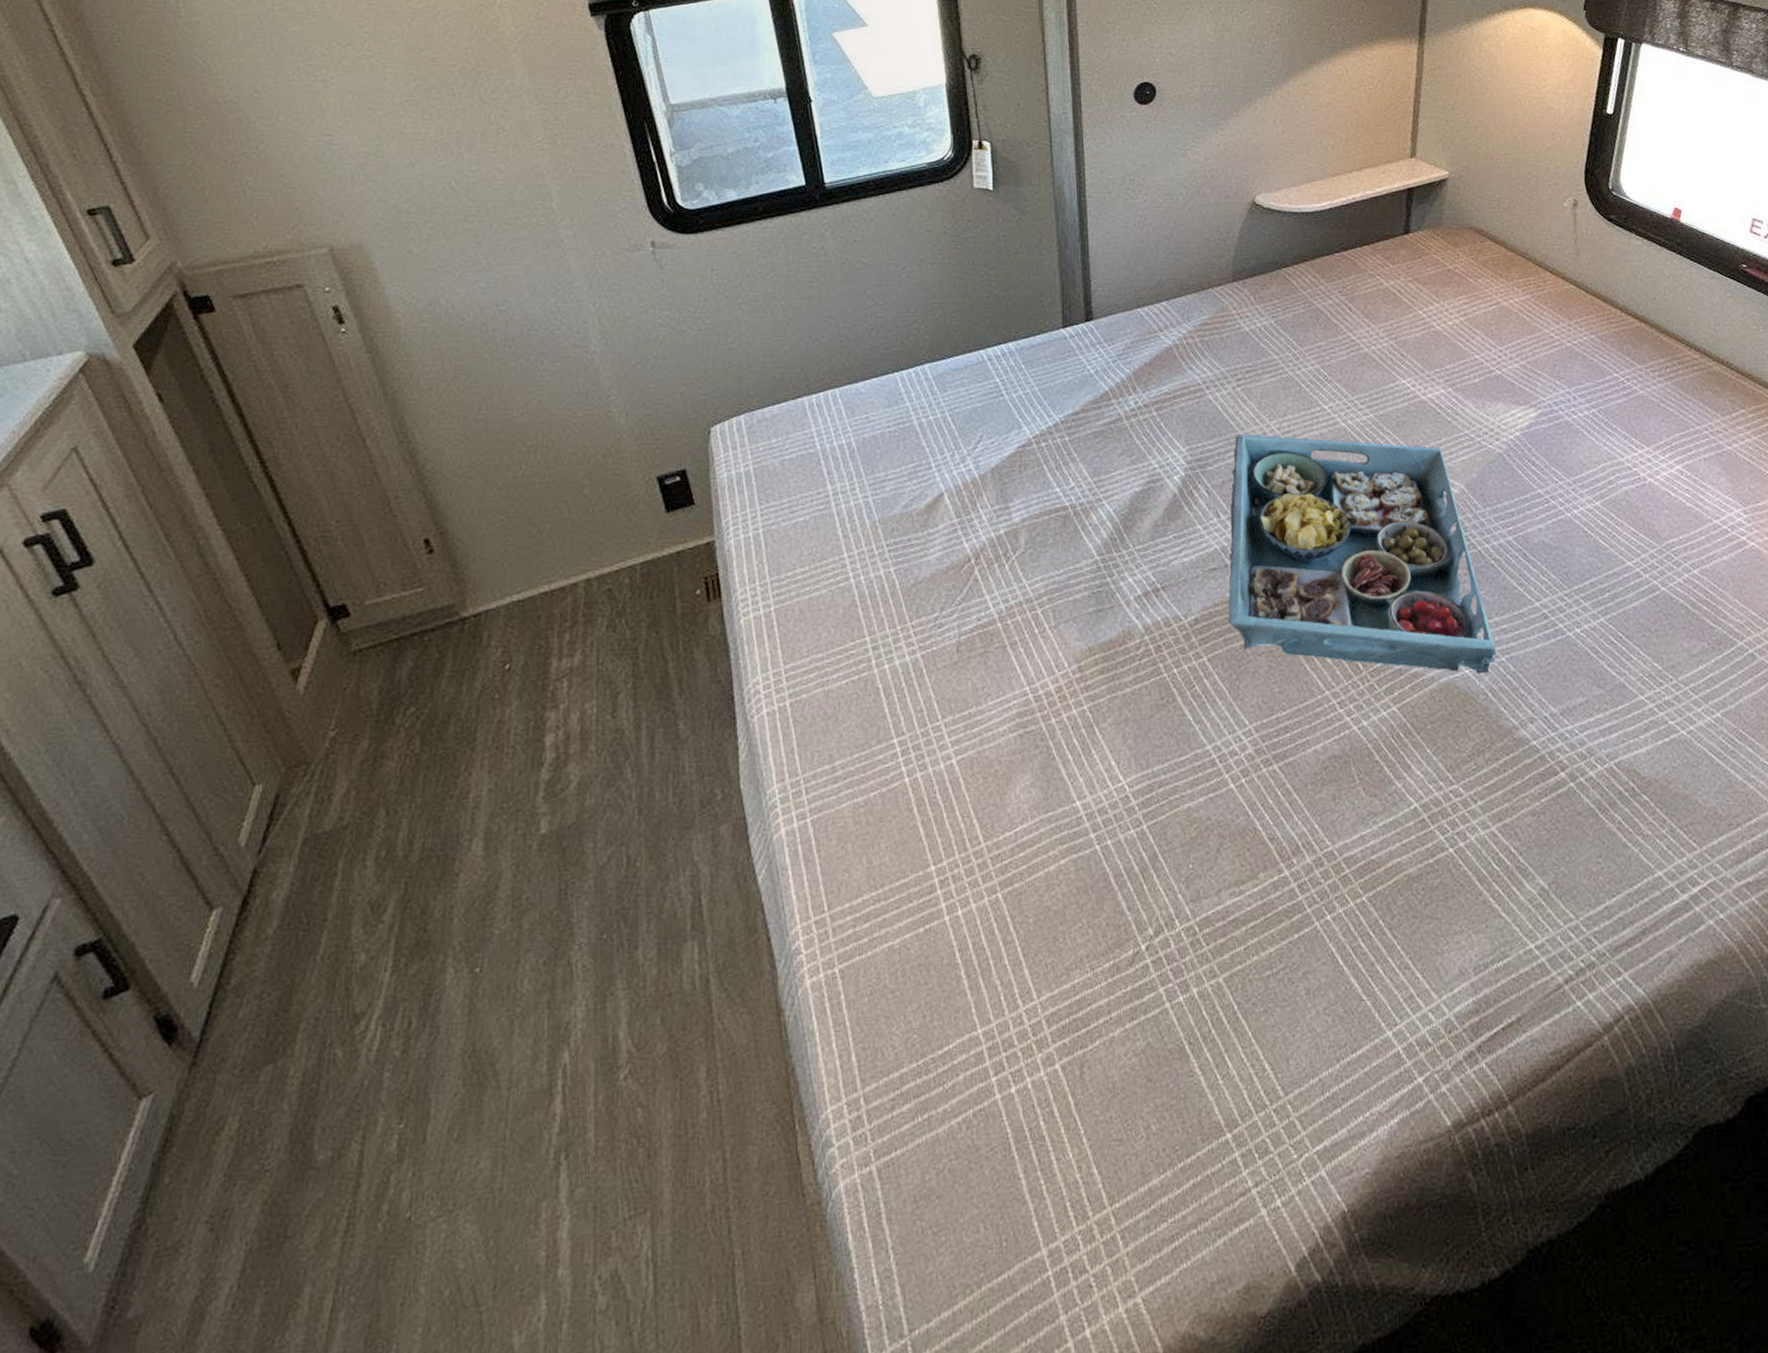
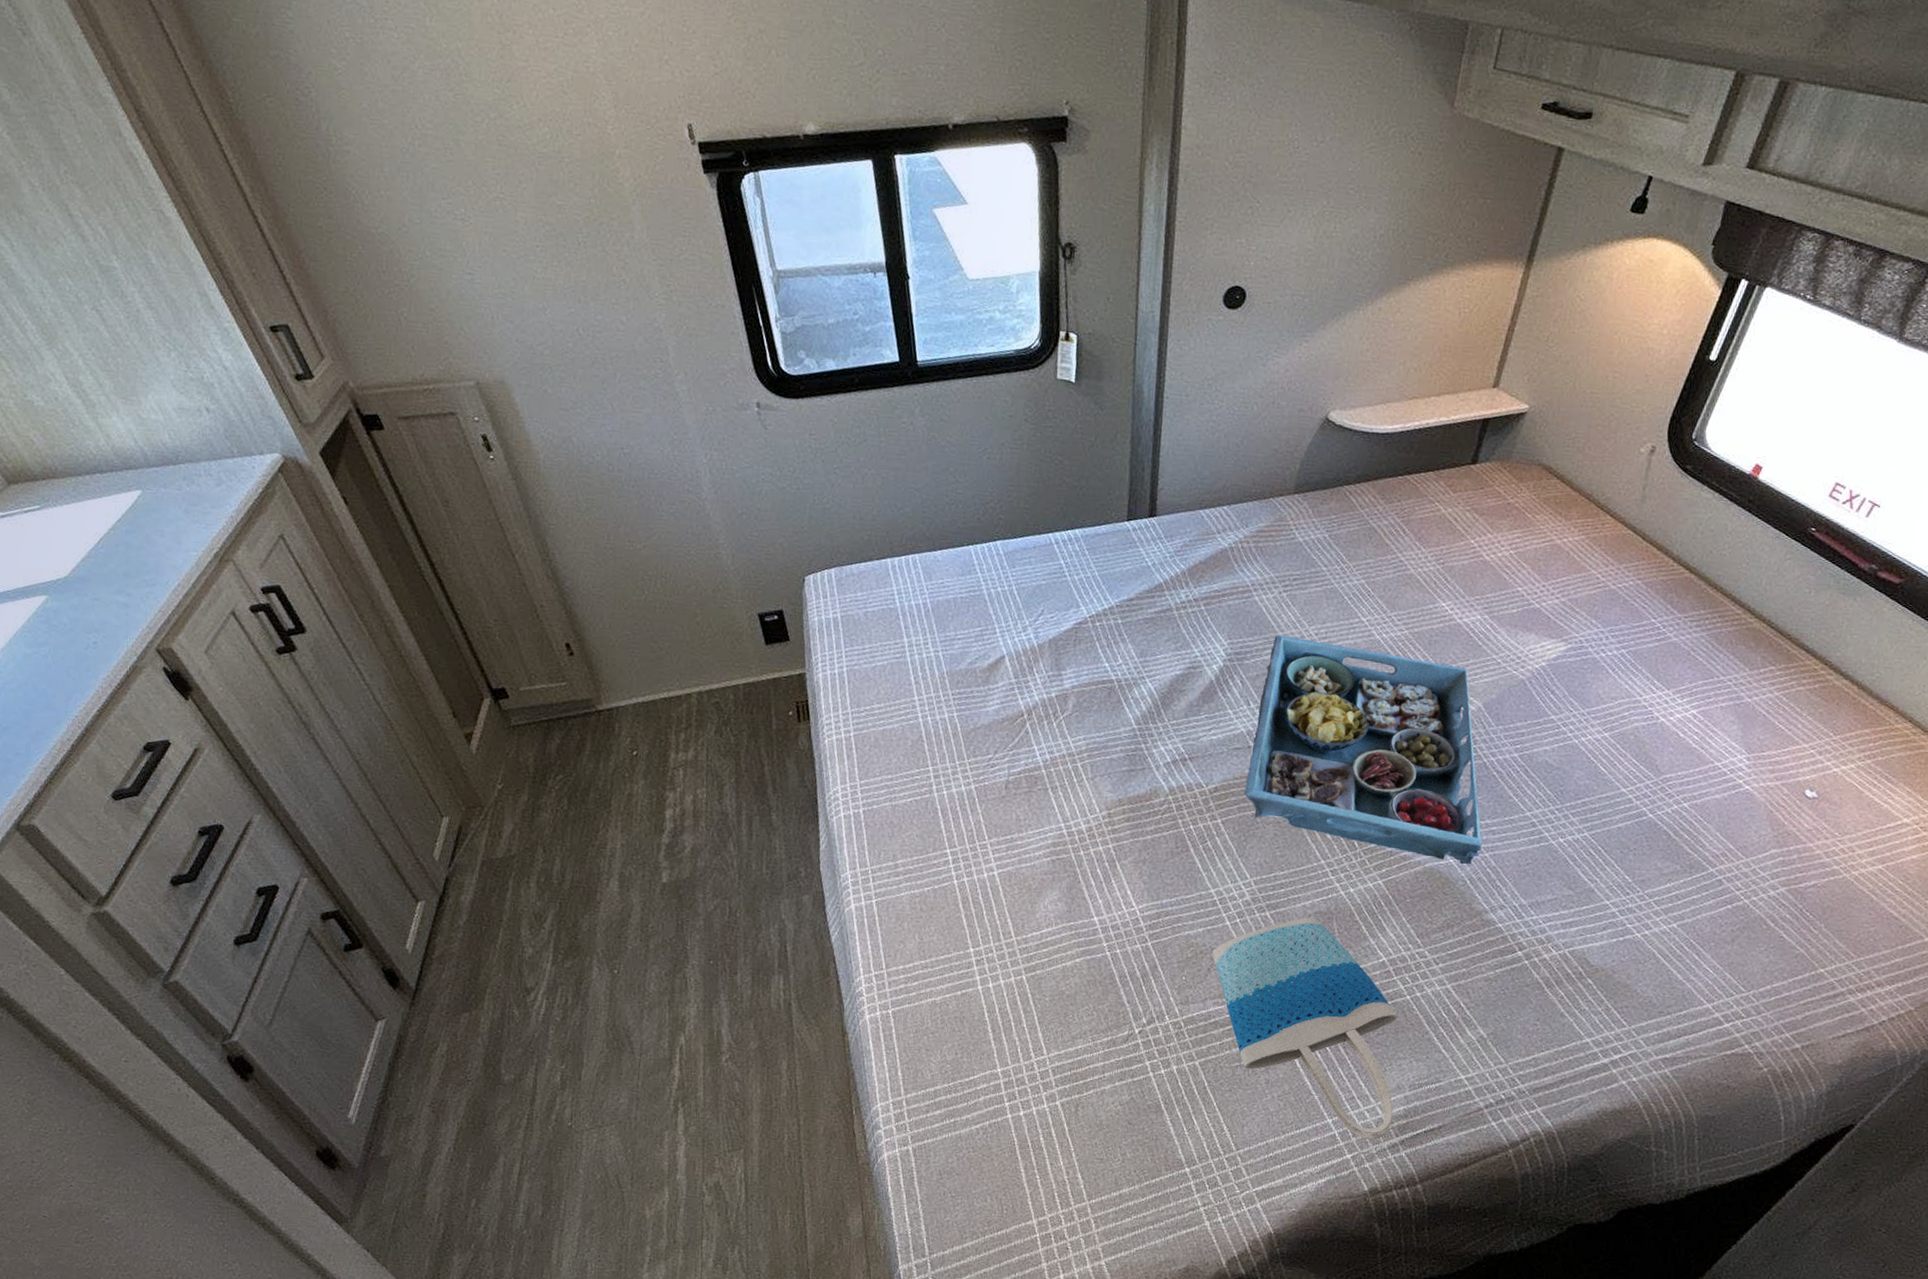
tote bag: none [1219,764,1463,1053] -> present [1211,917,1398,1140]

